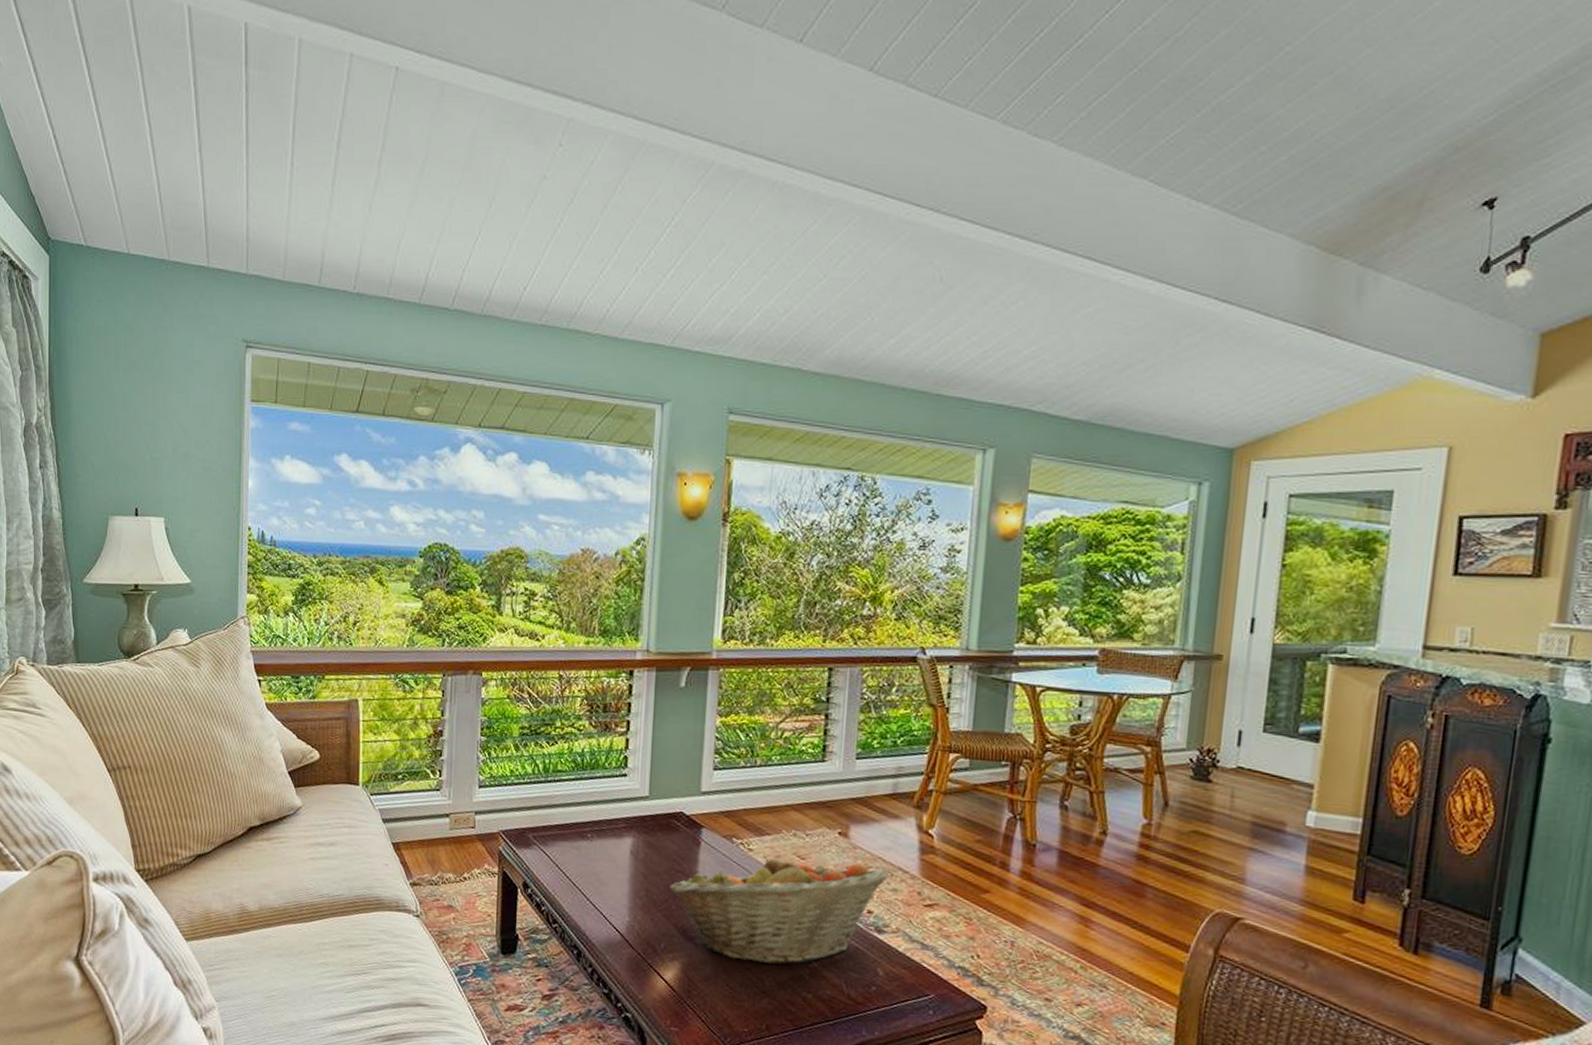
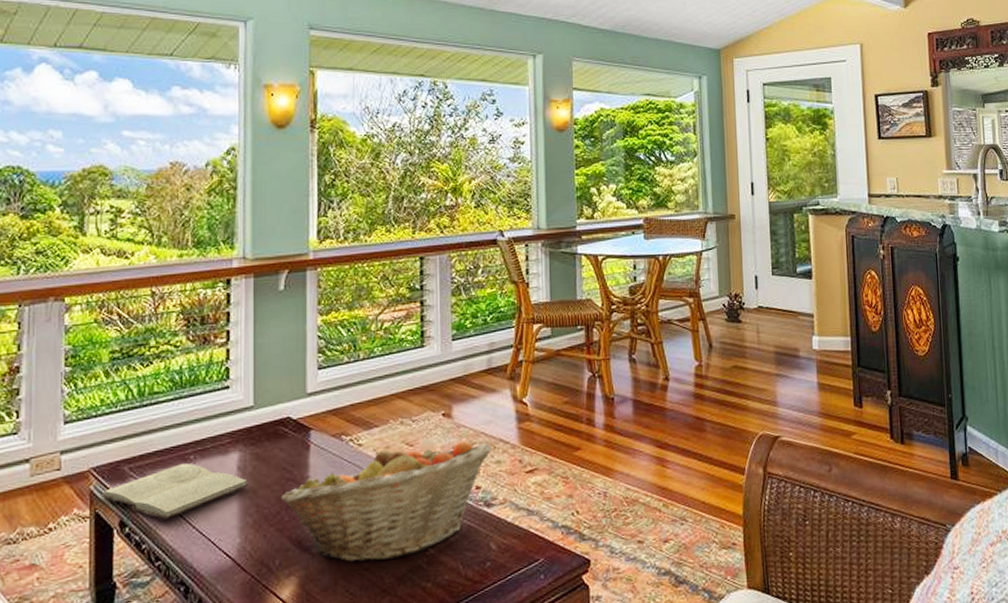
book: none [508,839,641,888] -> present [101,462,250,519]

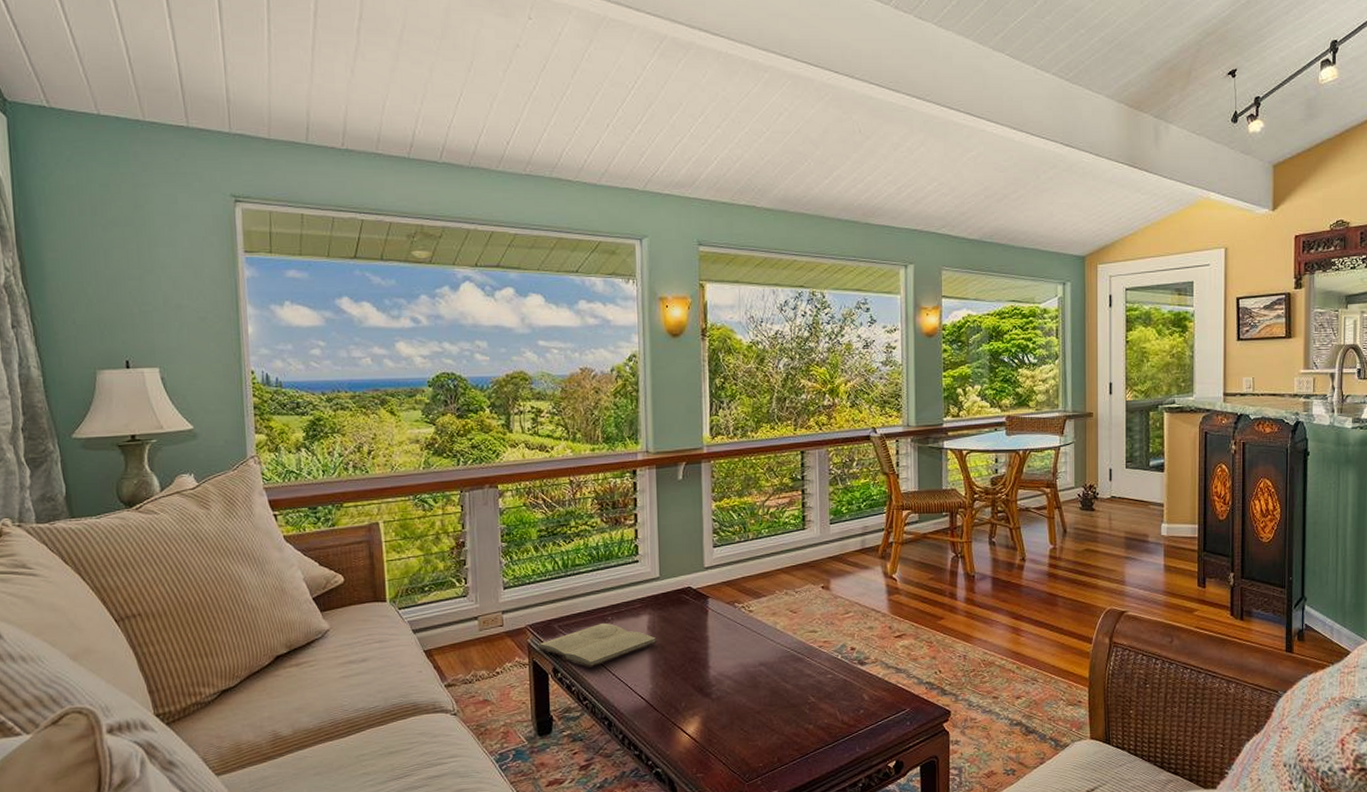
fruit basket: present [281,441,491,562] -> none [685,610,865,706]

